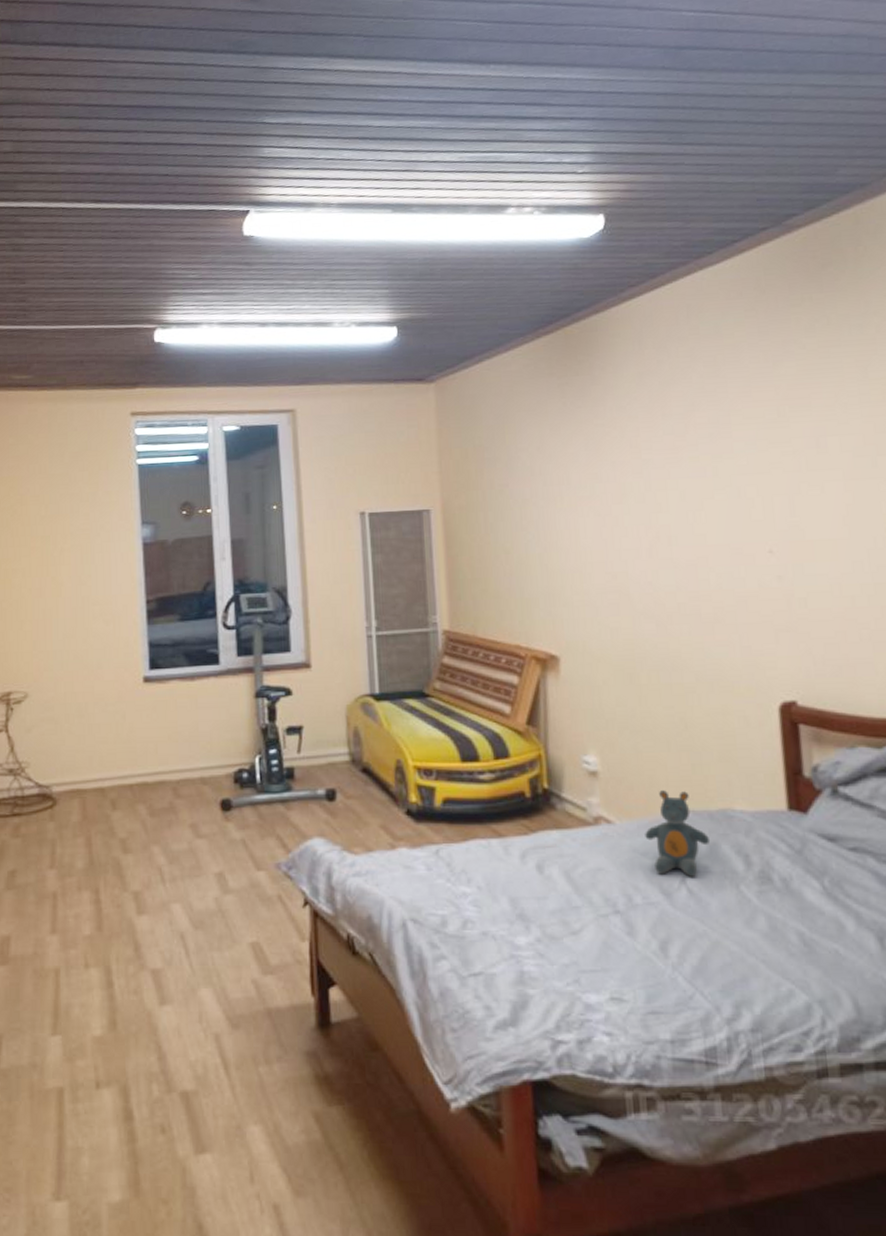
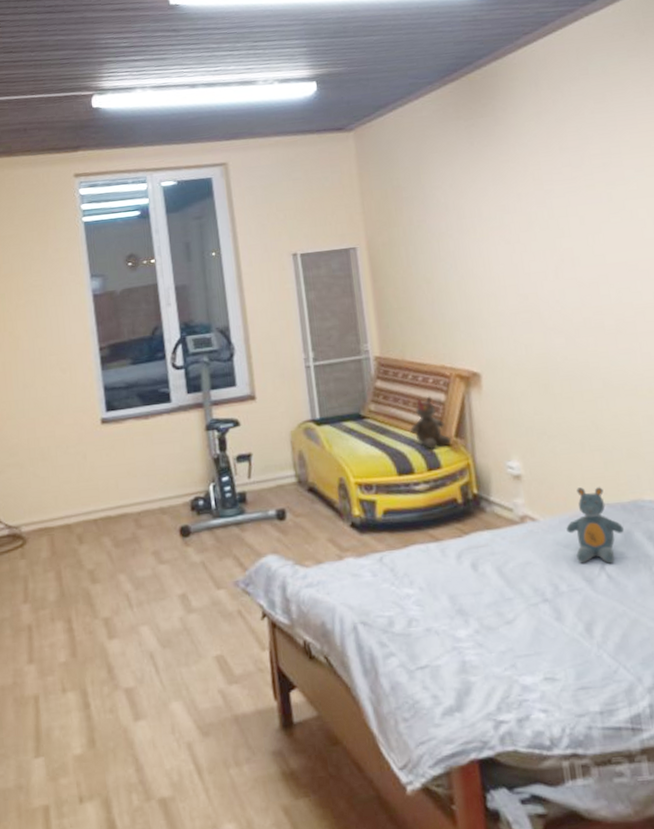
teddy bear: none [477,677,523,735] -> present [409,396,452,449]

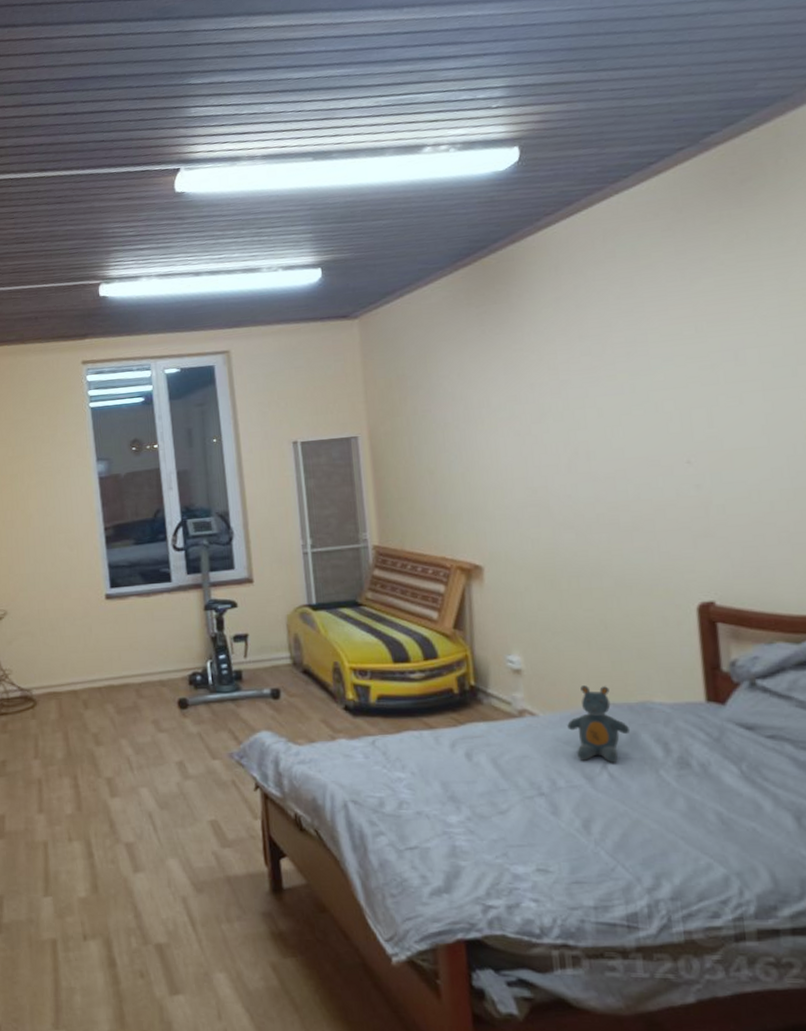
teddy bear: present [409,396,452,449] -> none [406,586,450,639]

